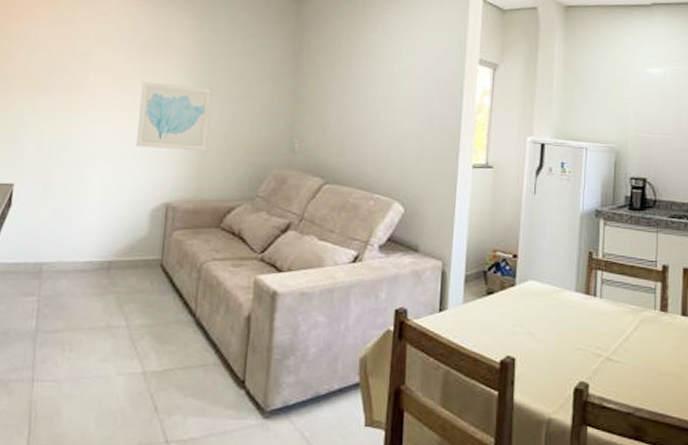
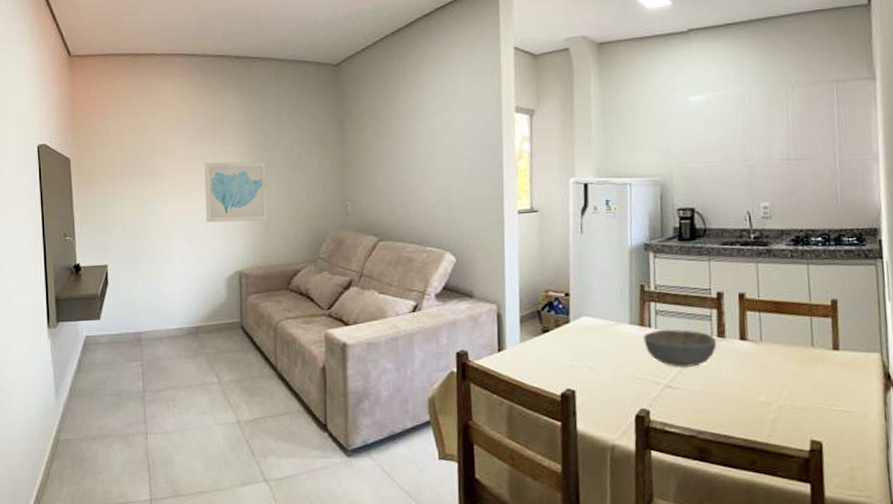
bowl: none [588,299,658,342] -> present [643,329,716,368]

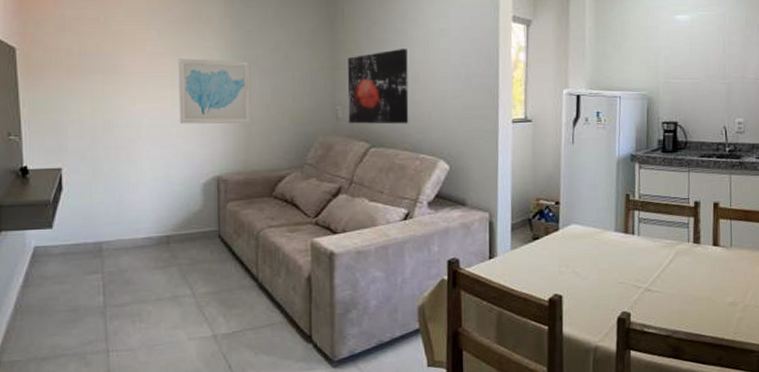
wall art: none [356,144,415,219] -> present [347,49,409,124]
bowl: present [643,329,716,368] -> none [627,236,692,273]

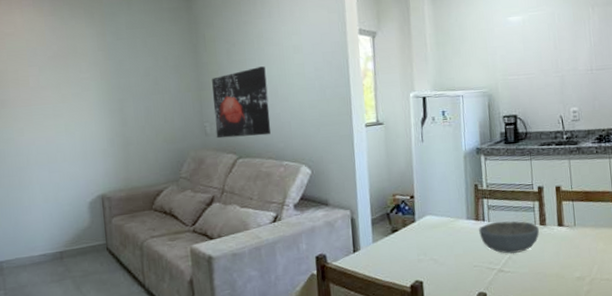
wall art: present [178,58,252,124] -> none [58,88,129,150]
bowl: none [627,236,692,273] -> present [479,221,539,254]

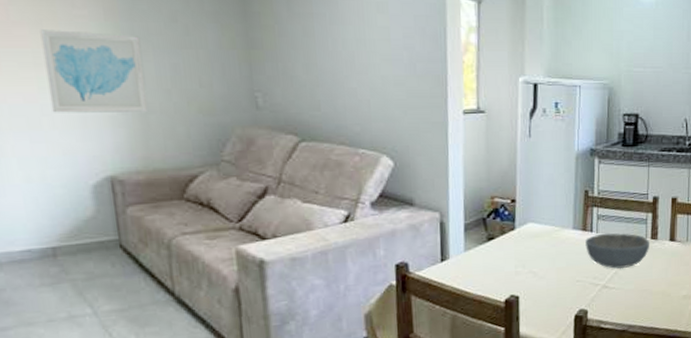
wall art: none [58,88,129,150] -> present [40,30,149,113]
wall art: present [212,66,271,139] -> none [266,25,344,115]

